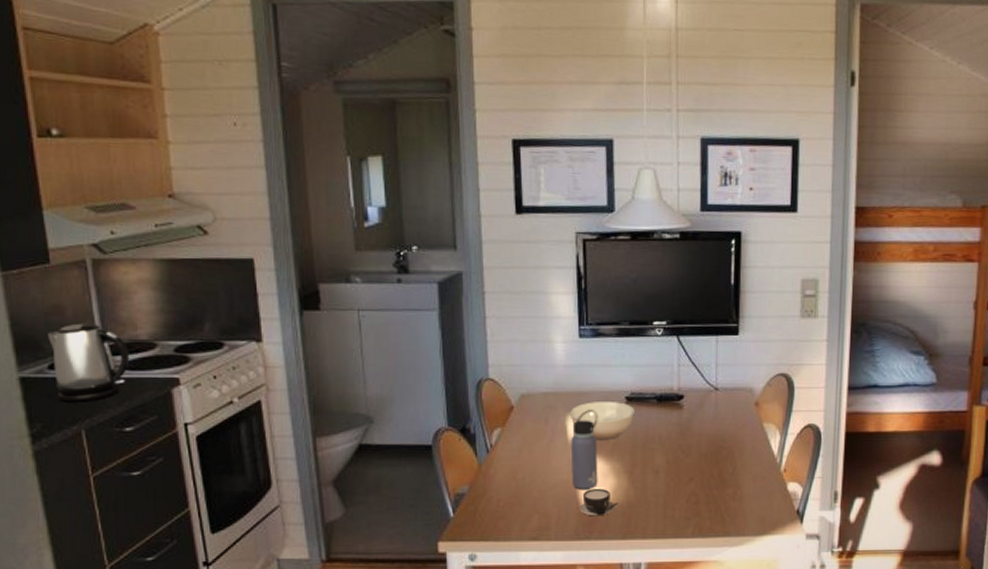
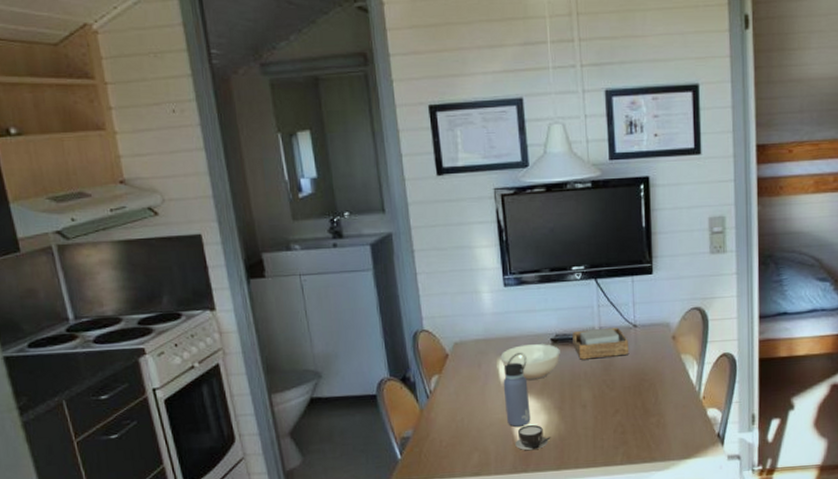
kettle: present [48,323,130,402] -> none [25,303,100,377]
napkin holder: none [649,389,708,422] -> present [572,327,628,360]

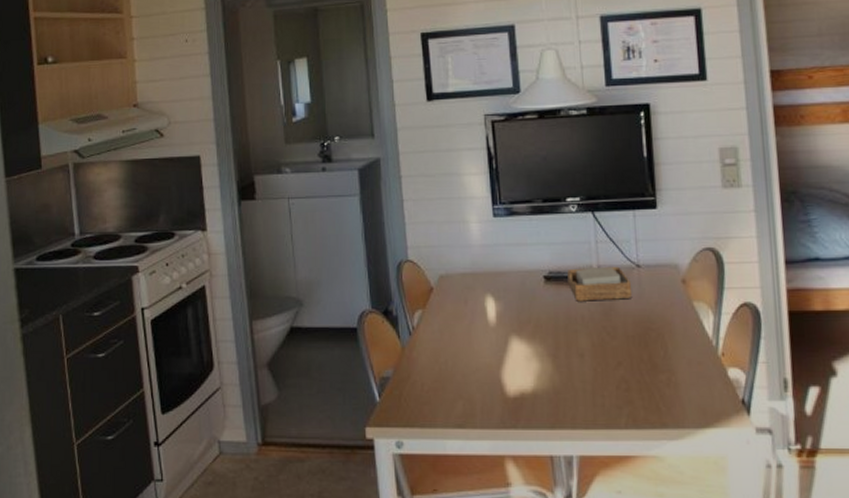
bowl: present [500,344,560,380] -> none [488,281,554,321]
water bottle: present [503,353,531,427] -> none [491,290,521,374]
teacup: present [515,424,551,451] -> none [503,372,544,403]

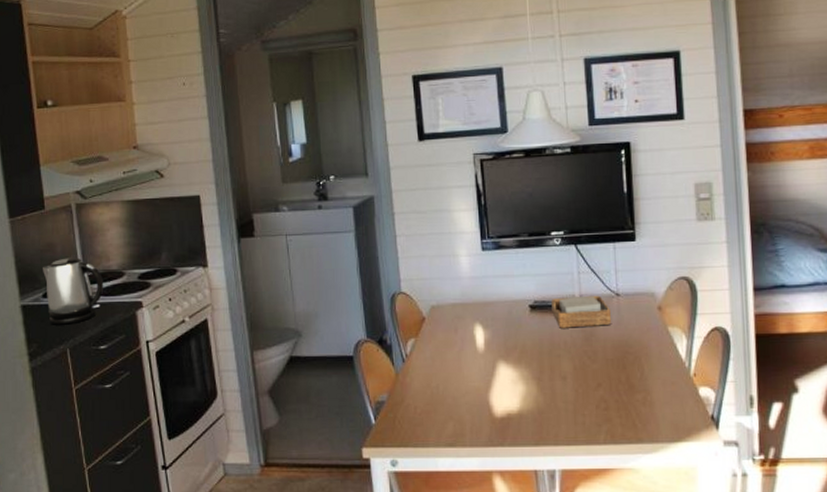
kettle: none [38,219,100,290] -> present [43,257,104,325]

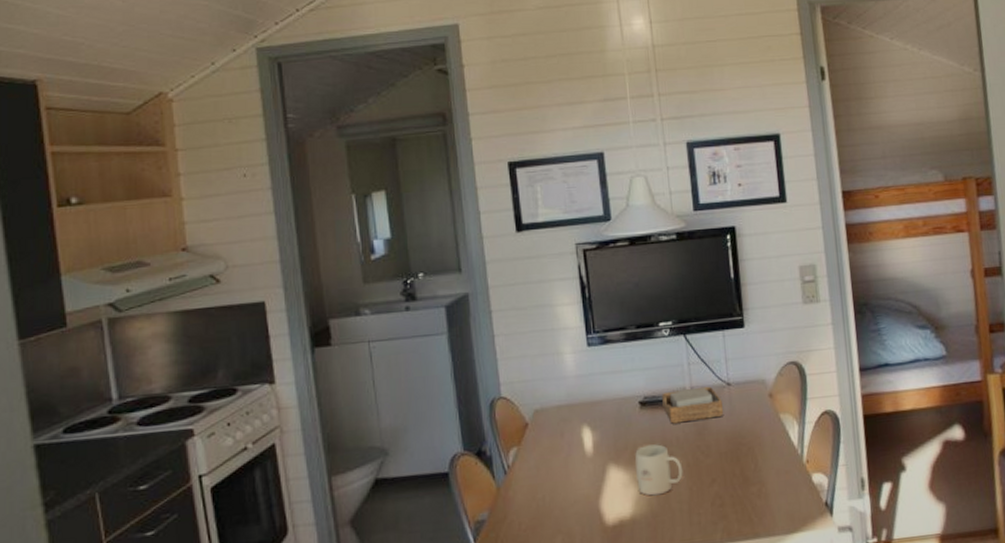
kettle: present [43,257,104,325] -> none [64,382,144,466]
mug: none [523,346,570,394] -> present [634,444,683,496]

